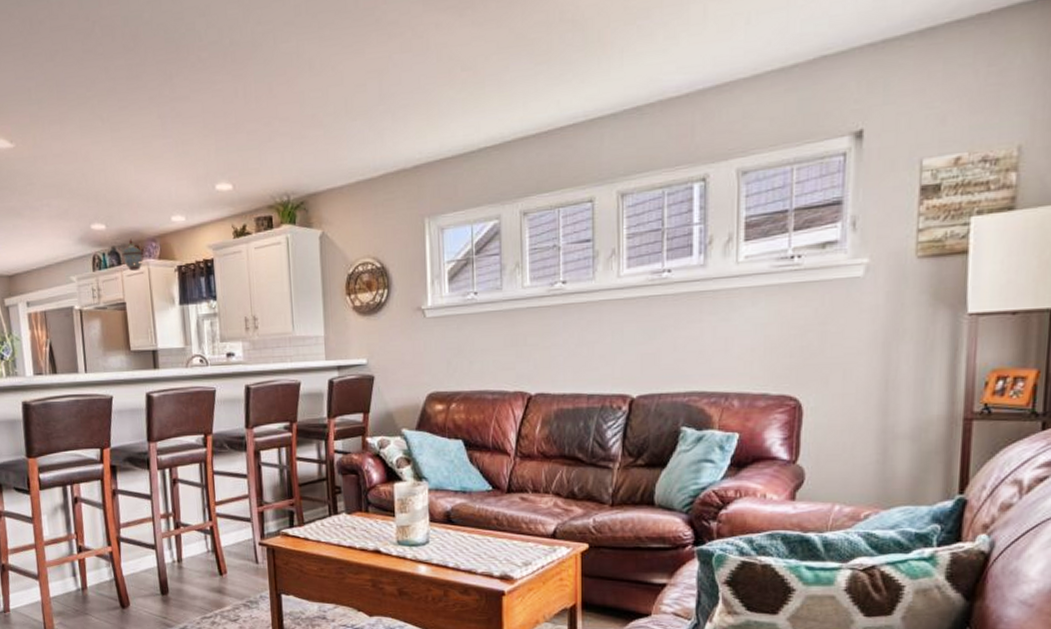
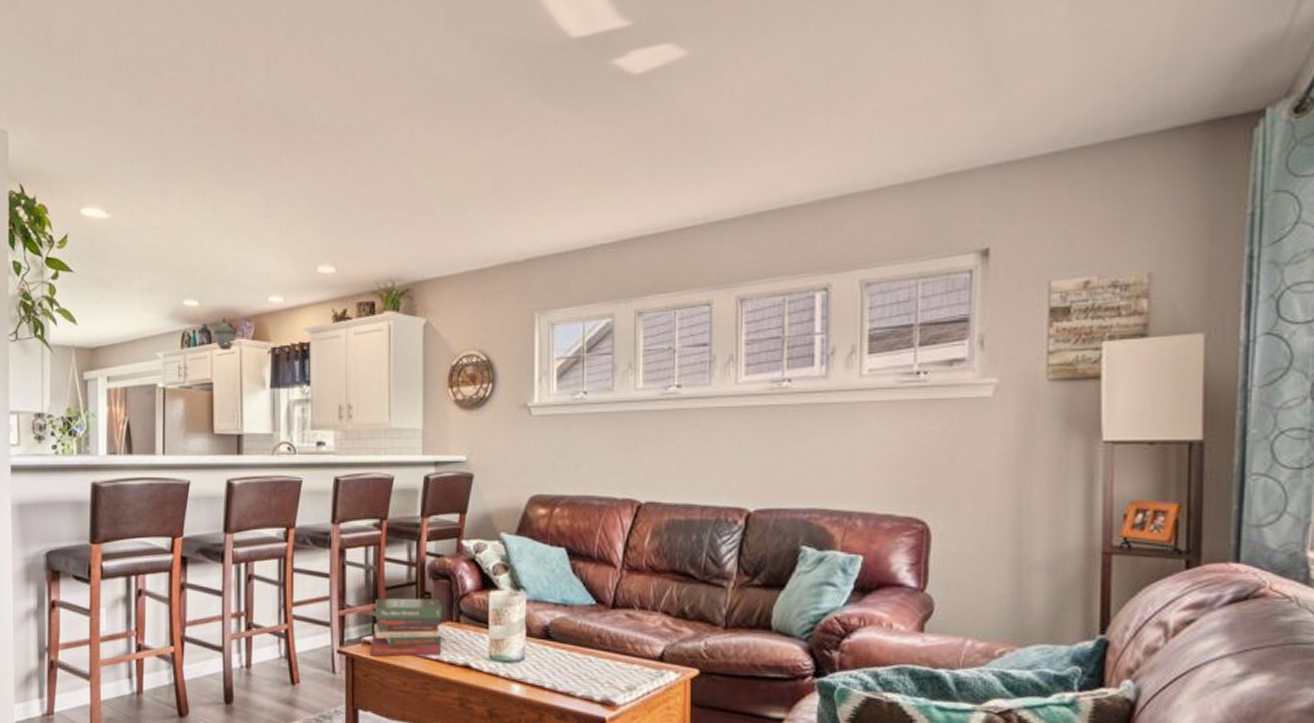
books: none [288,492,354,547] -> present [370,598,442,657]

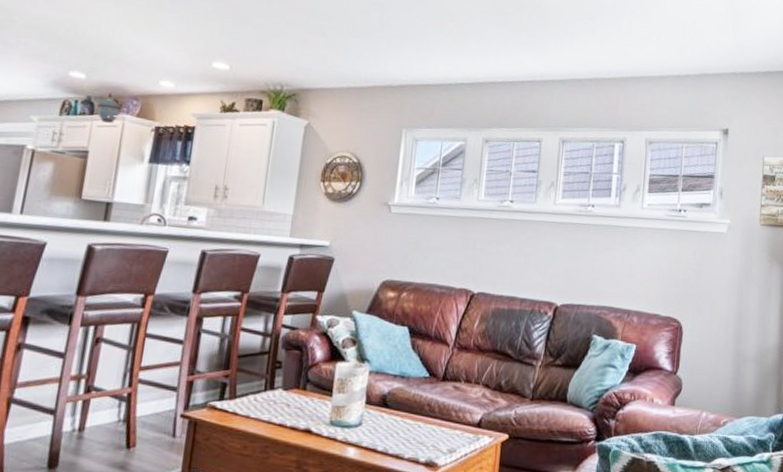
books: present [370,598,442,657] -> none [214,365,291,422]

